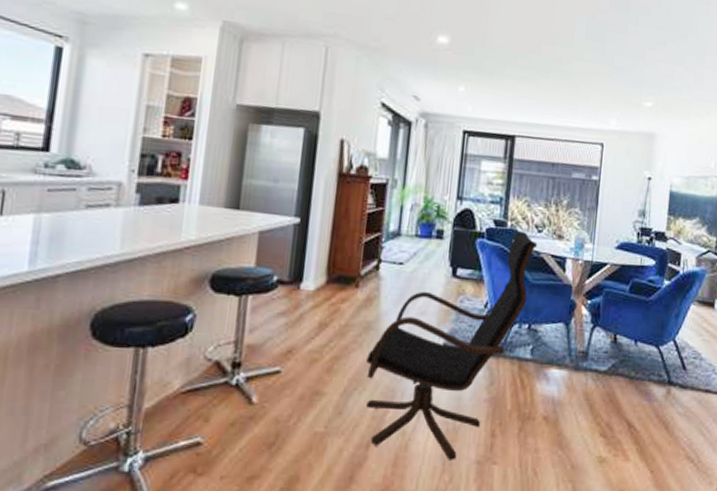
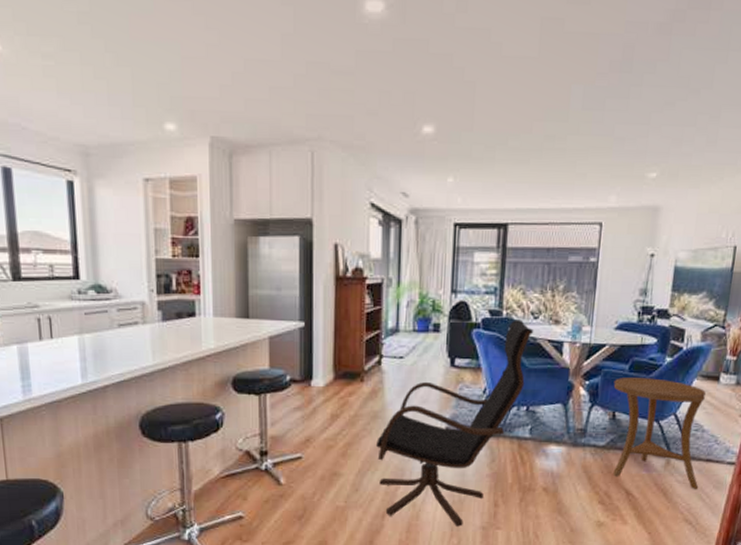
side table: none [614,298,703,424] -> present [613,378,707,490]

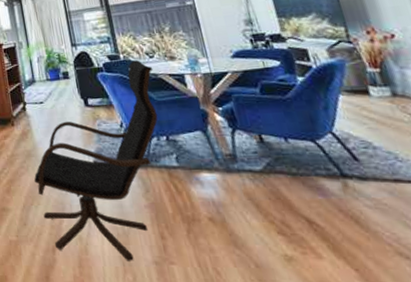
side table: present [613,378,707,490] -> none [248,98,399,216]

